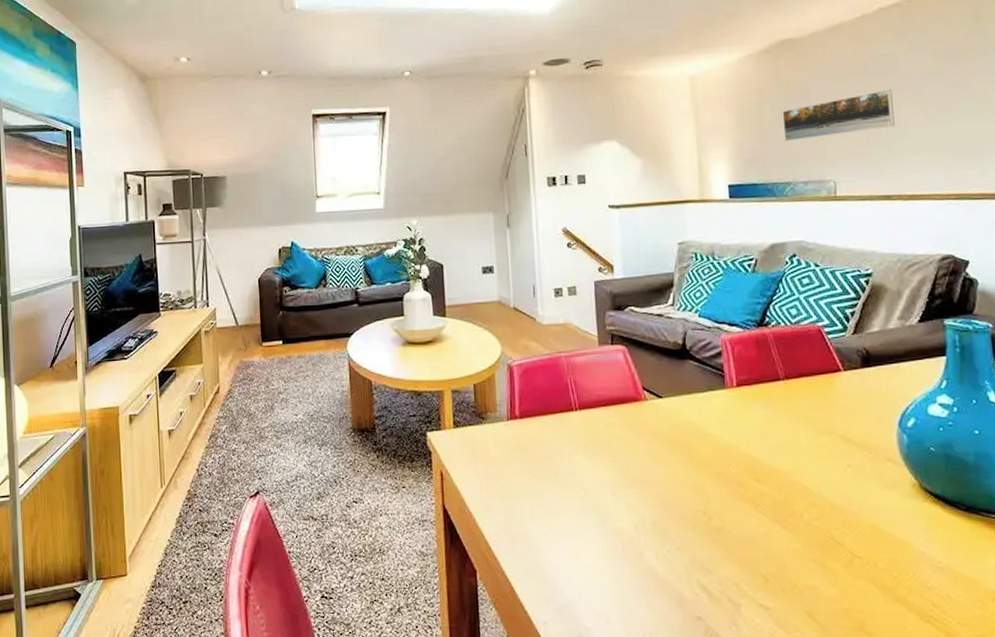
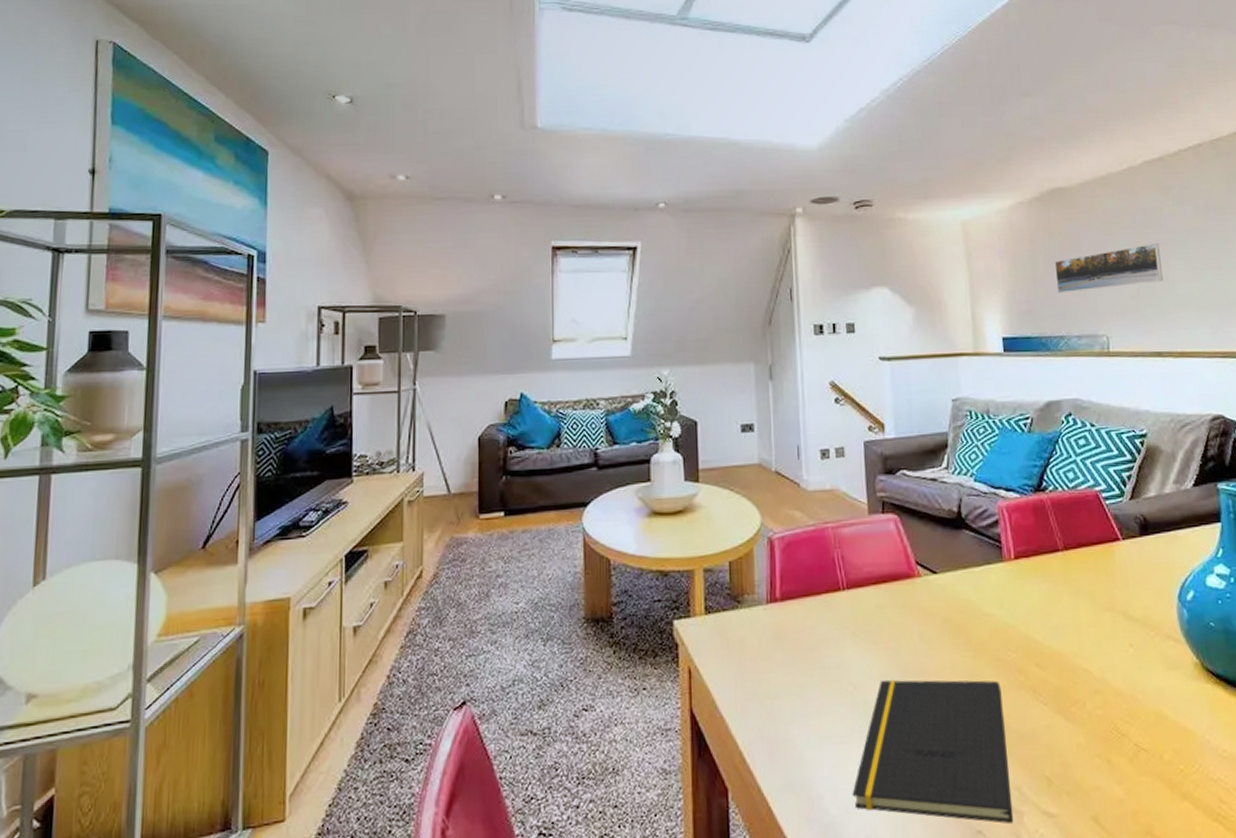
notepad: none [584,487,732,614] -> present [852,679,1014,825]

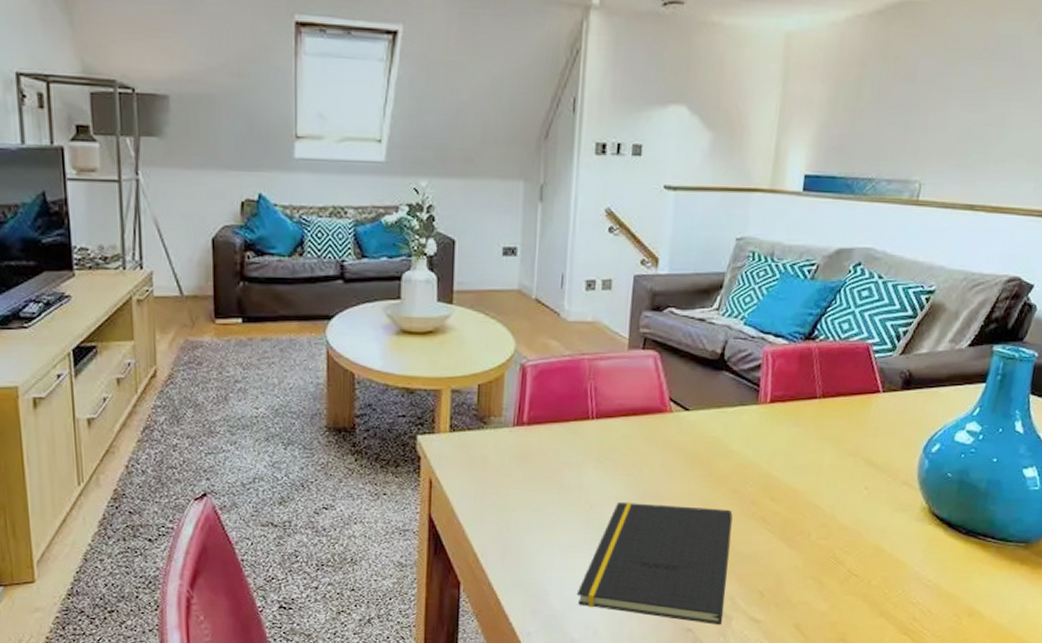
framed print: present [1054,243,1163,294] -> none [877,79,1006,130]

